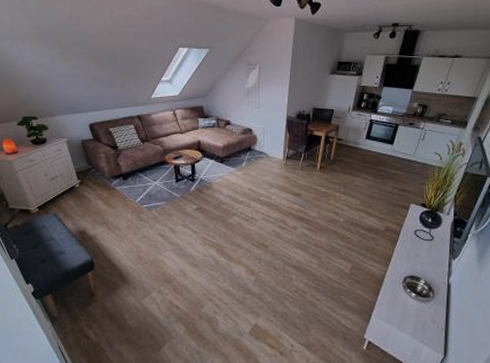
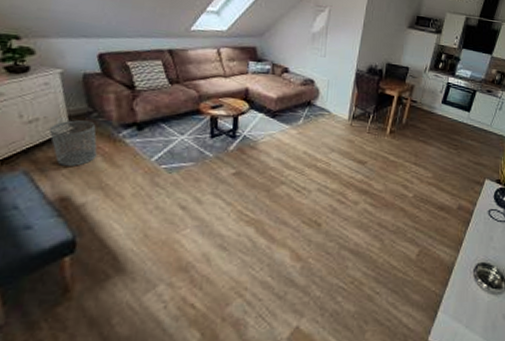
waste bin: none [66,175,99,209] -> present [49,120,98,166]

